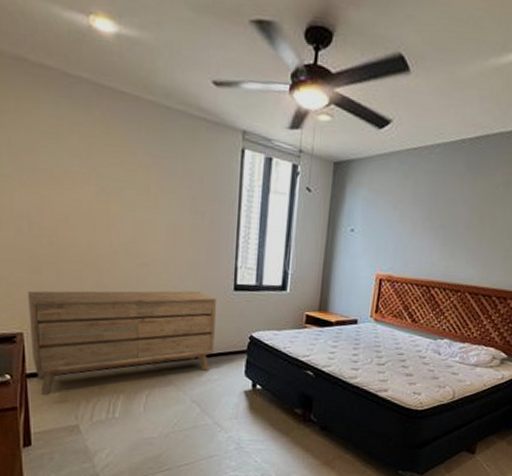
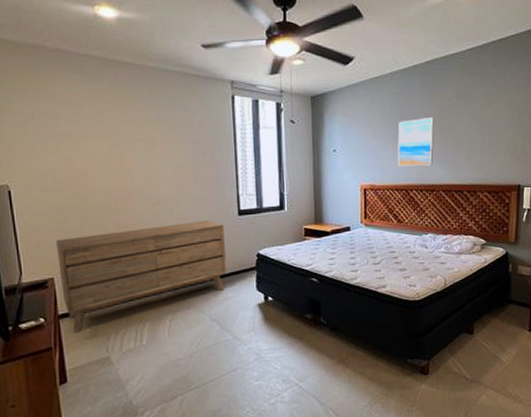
wall art: none [422,204,475,262] -> present [397,117,435,167]

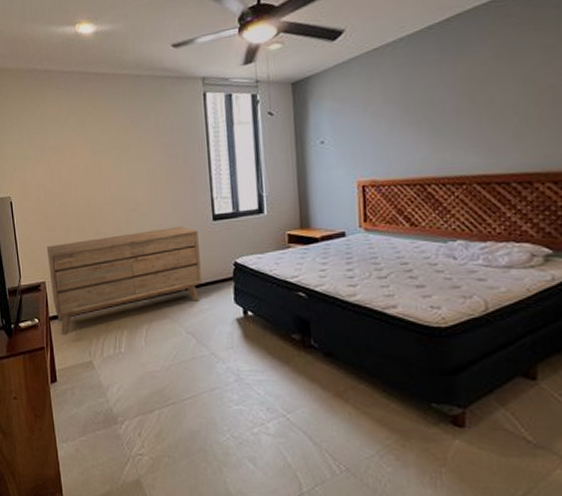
wall art: present [397,117,435,167] -> none [406,89,461,156]

